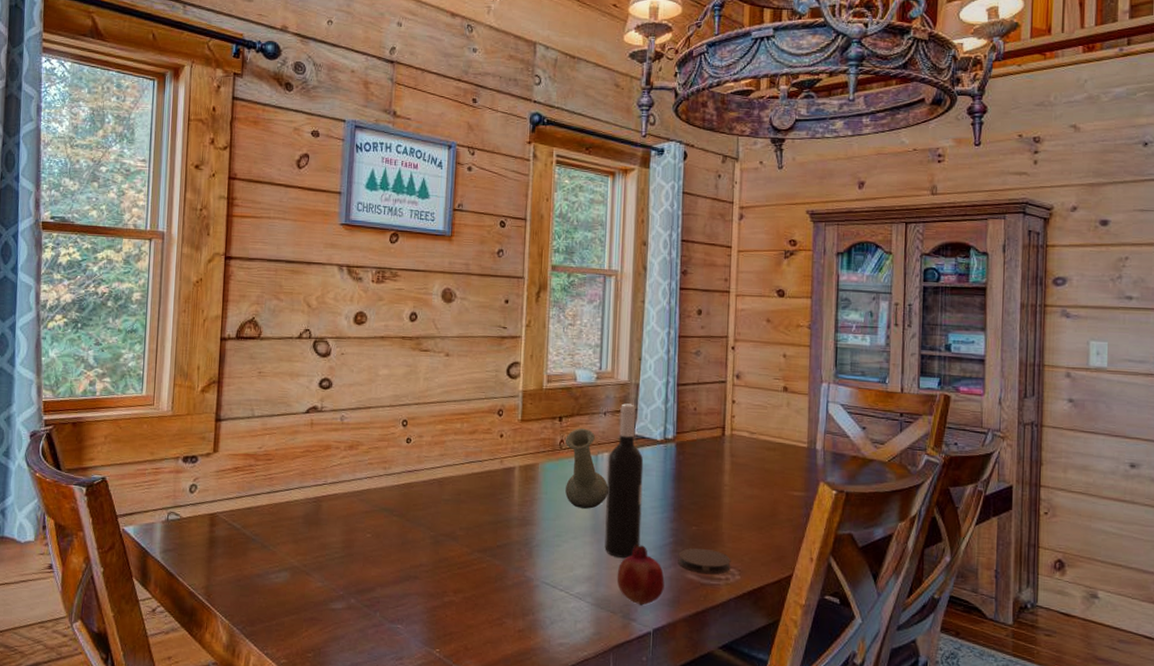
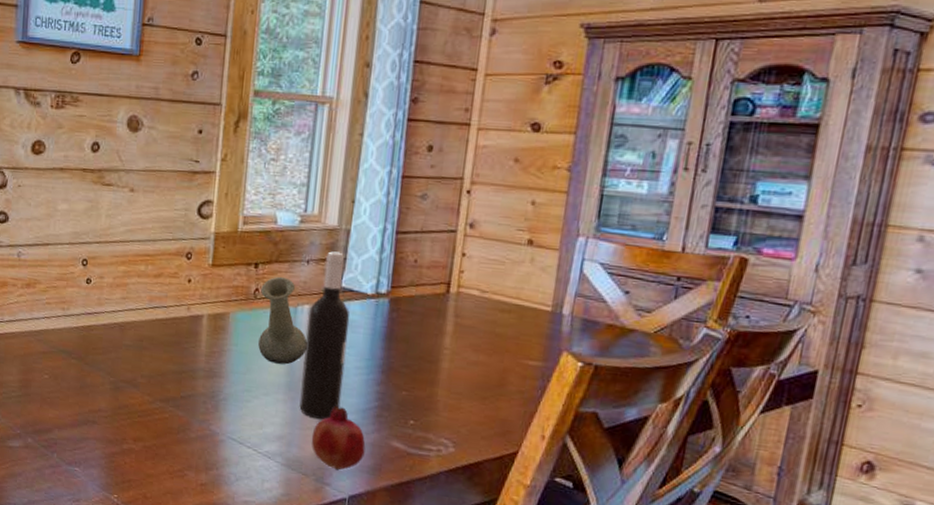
coaster: present [678,548,731,575] -> none [382,414,446,445]

